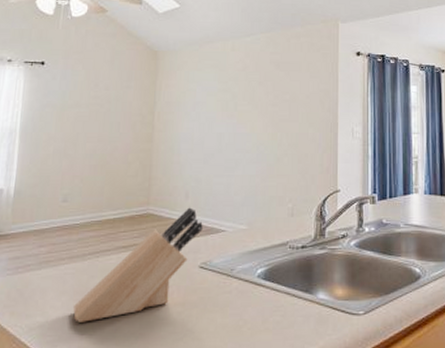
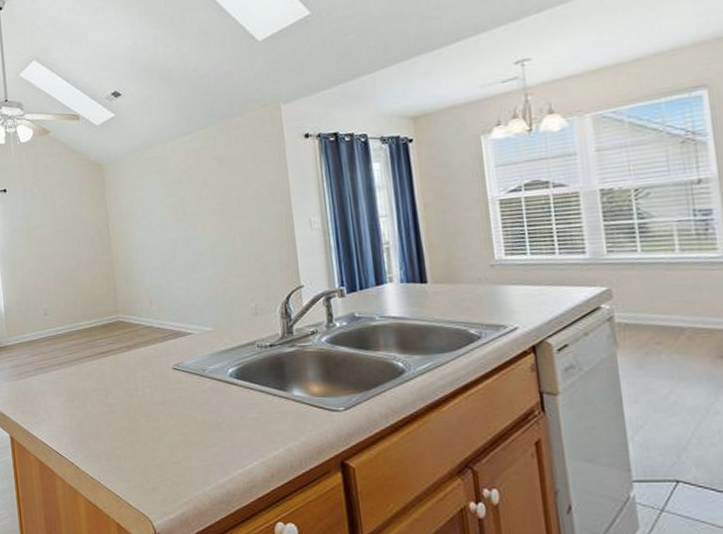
knife block: present [73,207,203,323] -> none [70,313,171,420]

